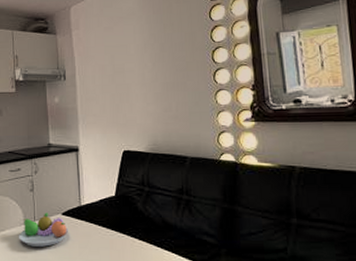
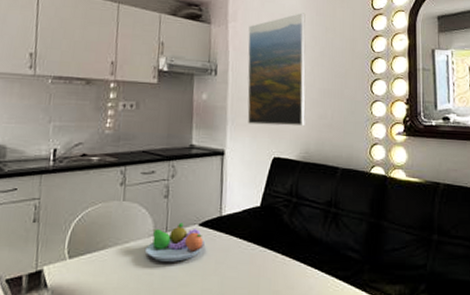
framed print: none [90,13,151,122] -> present [247,12,306,127]

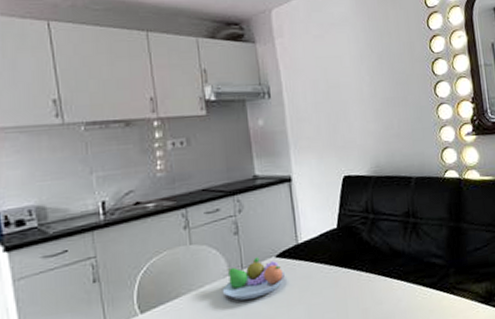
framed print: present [247,12,306,127] -> none [297,19,372,145]

